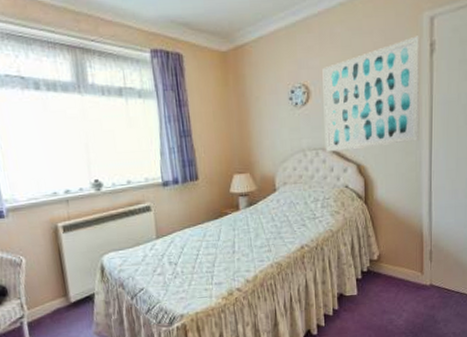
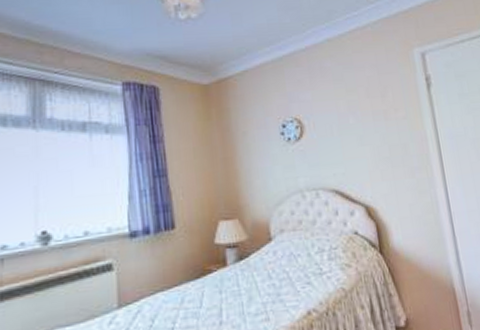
wall art: present [322,36,420,152] -> none [315,70,431,193]

